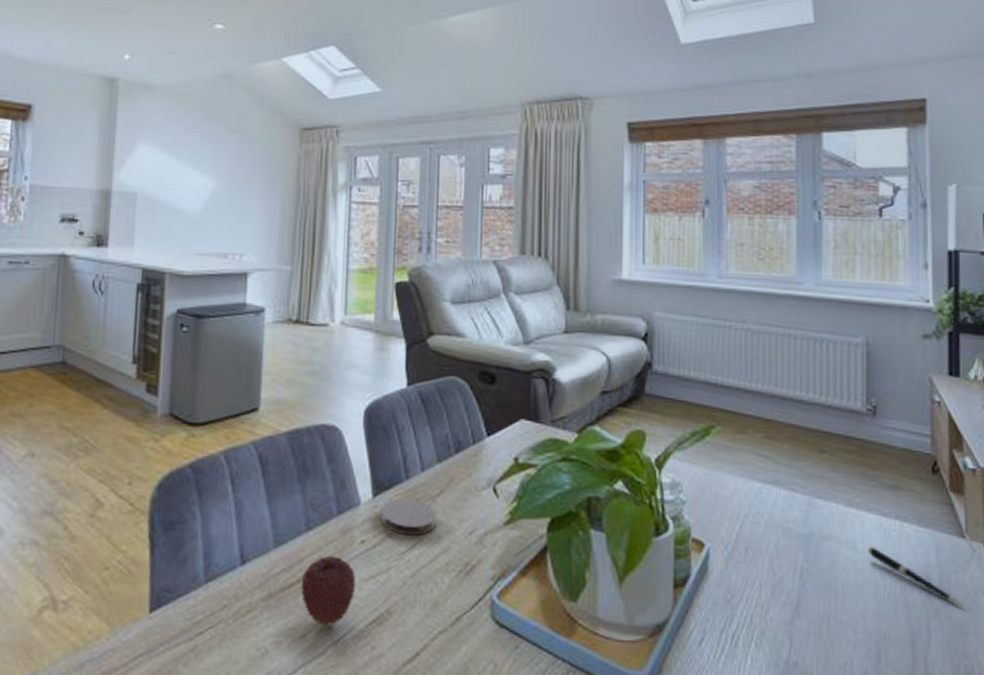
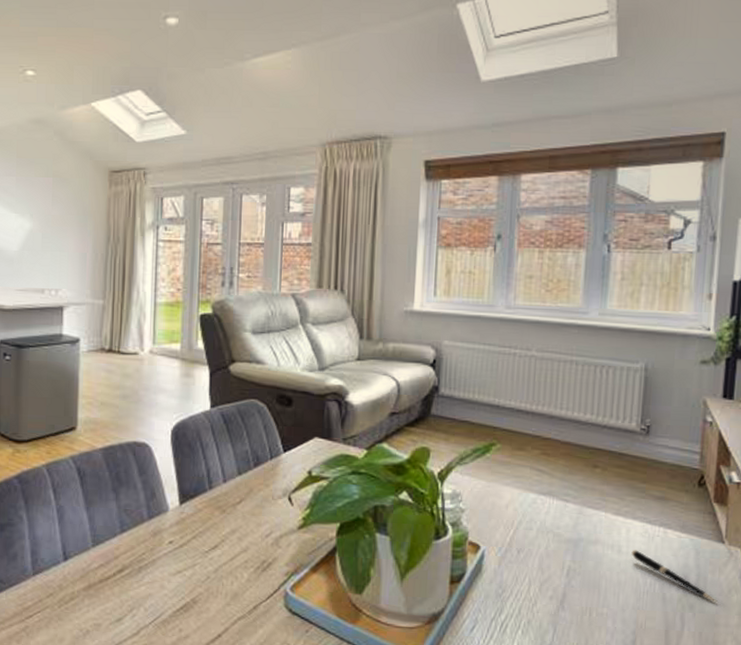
fruit: present [301,555,356,626] -> none [116,553,165,612]
coaster: present [381,498,436,536] -> none [187,505,236,538]

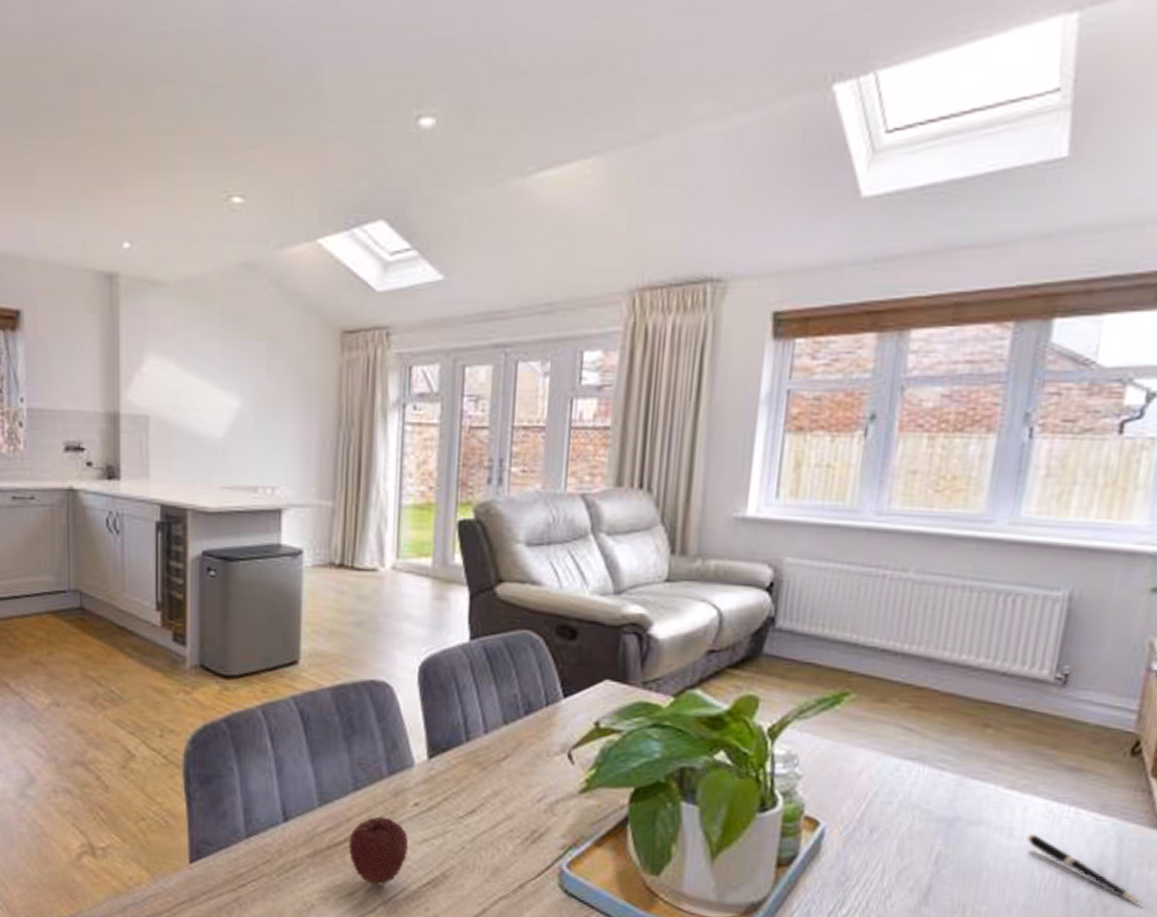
fruit: none [116,553,165,612] -> present [348,816,409,886]

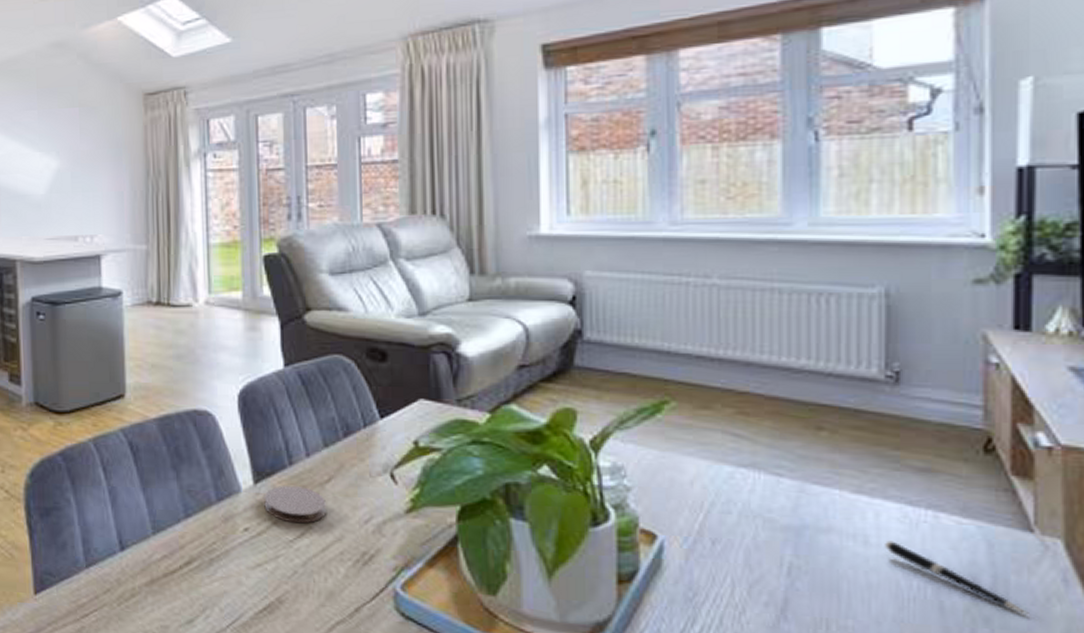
fruit: present [348,816,409,886] -> none [183,543,242,613]
coaster: none [437,761,500,800] -> present [264,485,326,524]

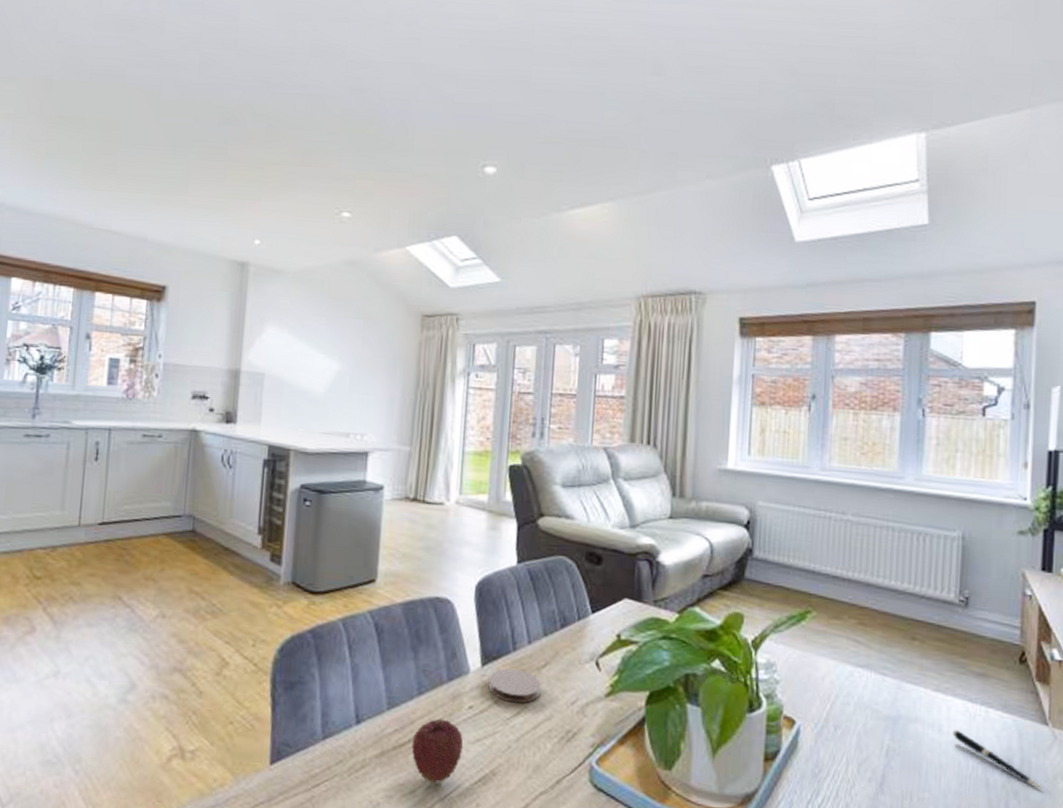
fruit: none [183,543,242,613] -> present [411,719,464,784]

